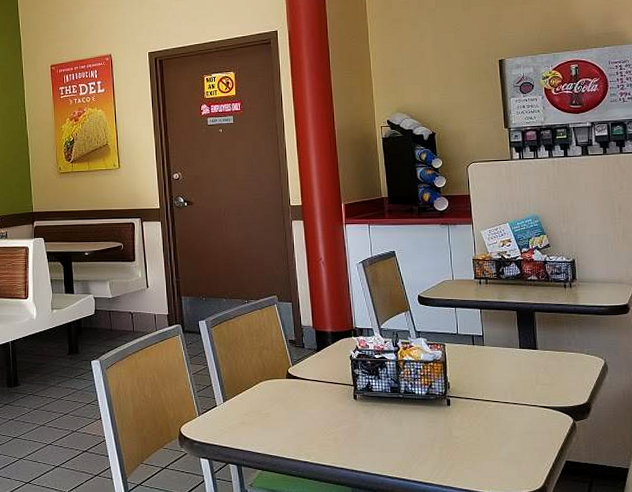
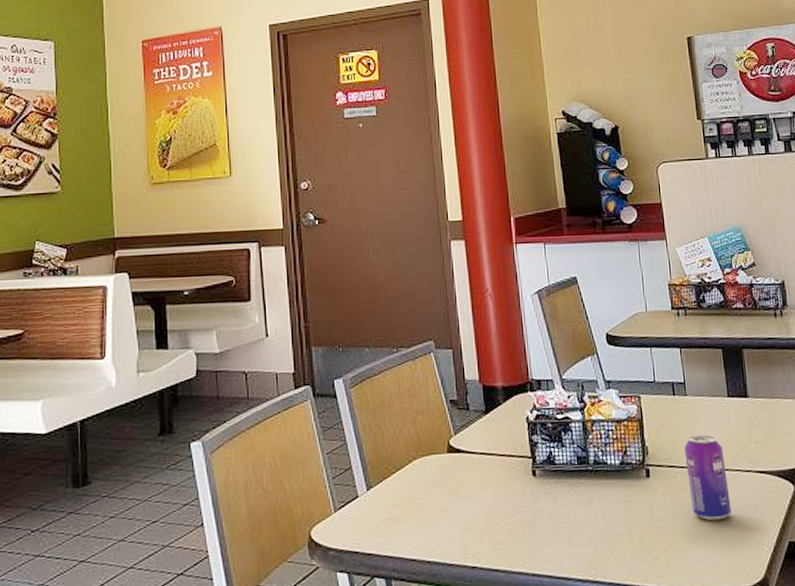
beverage can: none [480,376,518,441] -> present [684,435,732,521]

